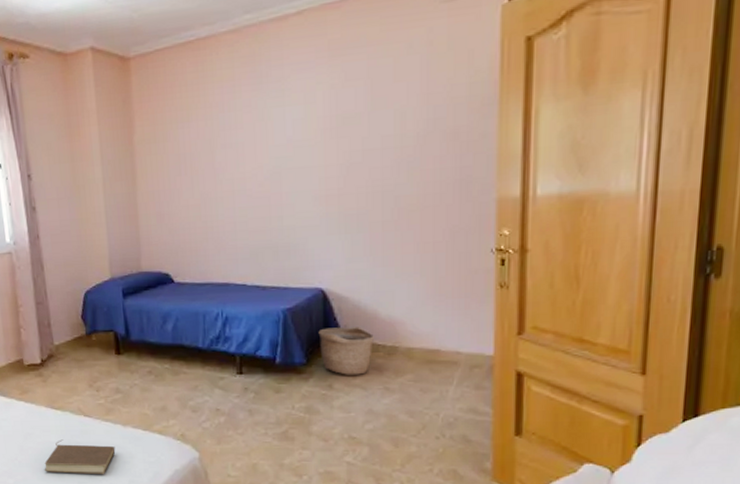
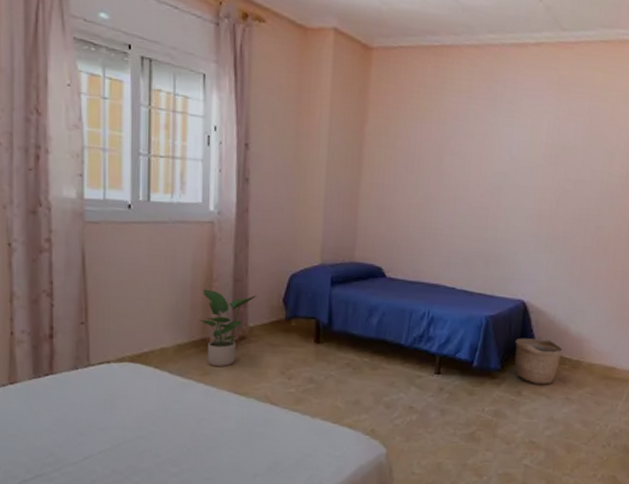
potted plant: none [11,315,58,385] -> present [199,289,258,367]
book: present [44,439,116,475] -> none [216,427,300,467]

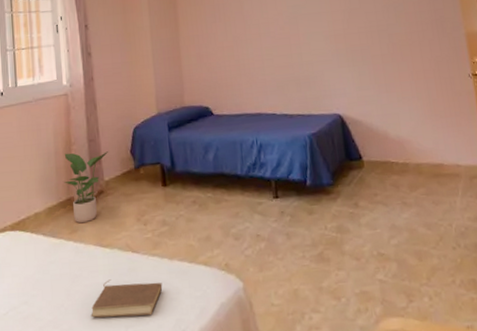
book: none [216,427,300,467] -> present [91,279,163,318]
basket: present [514,338,563,384] -> none [340,147,388,193]

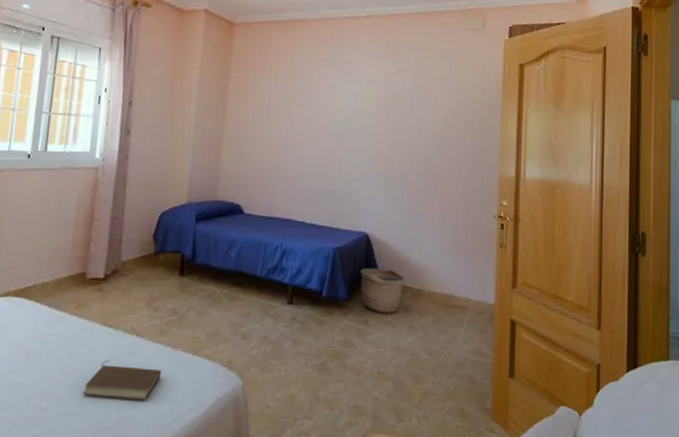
potted plant: present [63,151,109,224] -> none [78,227,131,300]
basket: none [340,147,388,193] -> present [360,268,404,313]

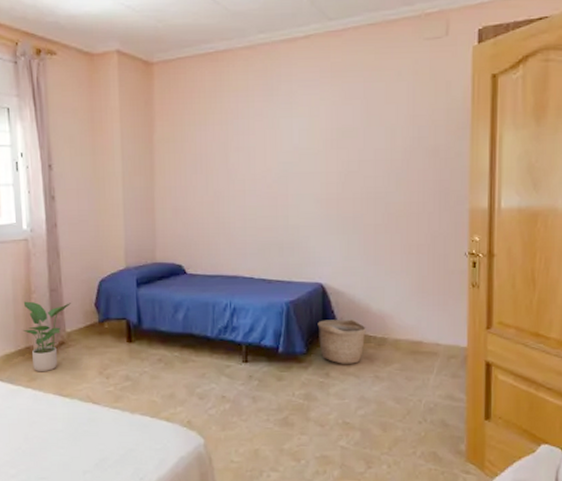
potted plant: none [78,227,131,300] -> present [22,301,72,372]
book: present [82,360,162,401] -> none [48,427,123,463]

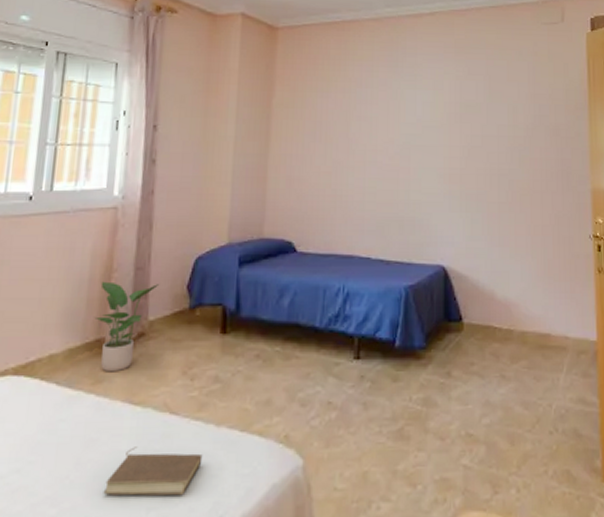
book: none [48,427,123,463] -> present [103,447,203,496]
basket: present [317,319,366,364] -> none [439,308,491,361]

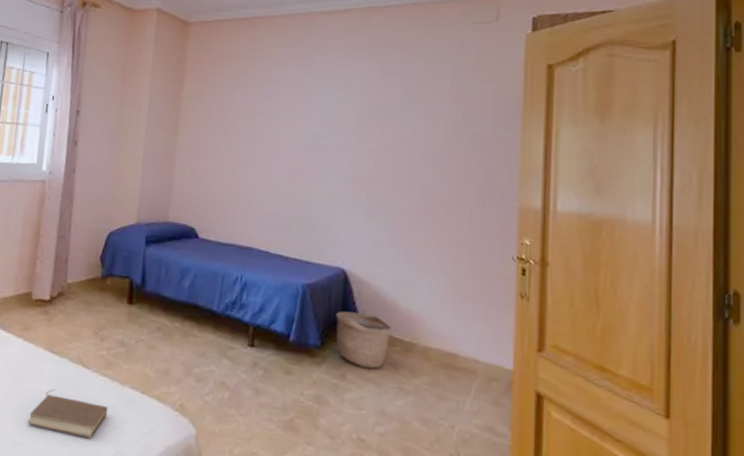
potted plant: present [94,281,160,373] -> none [24,244,78,323]
basket: none [439,308,491,361] -> present [336,311,392,369]

